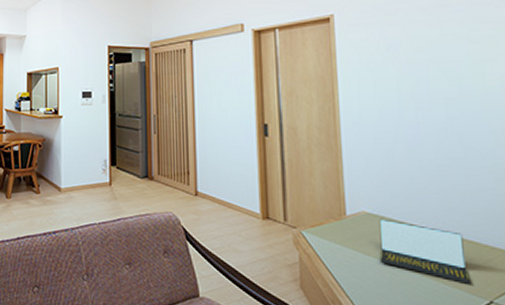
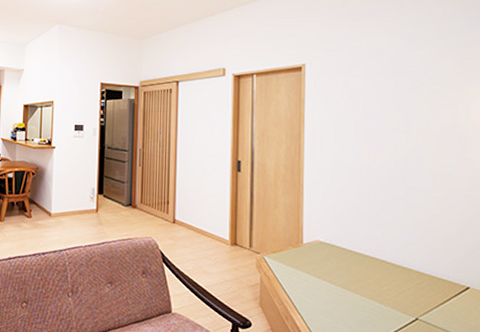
laptop: present [379,218,472,286] -> none [328,247,403,305]

